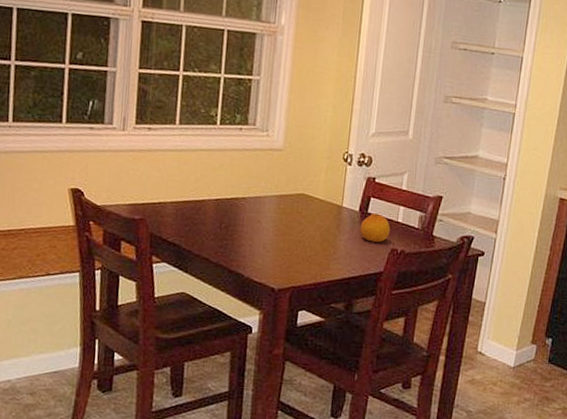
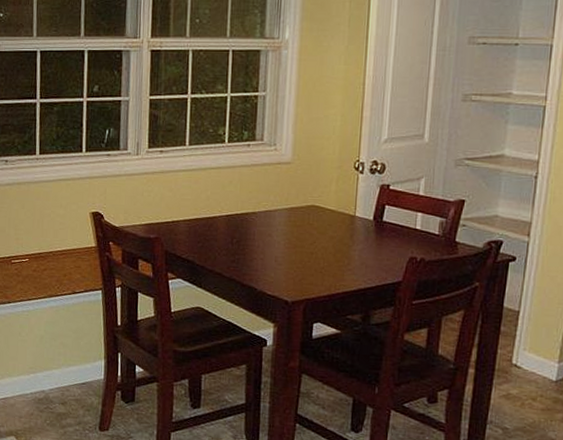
fruit: present [360,213,390,243] -> none [375,221,408,252]

